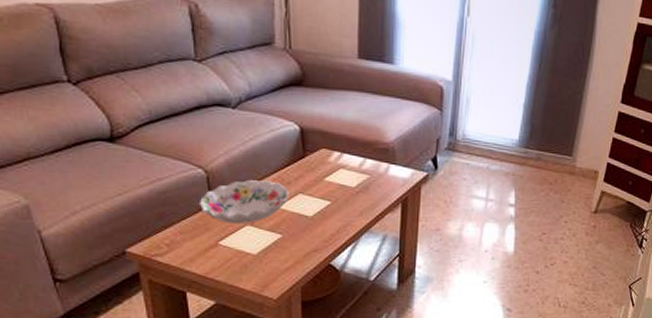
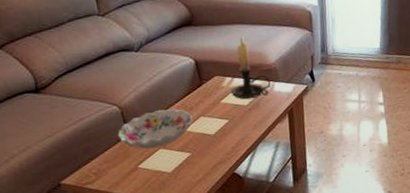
candle holder: none [337,104,386,181] -> present [230,35,271,100]

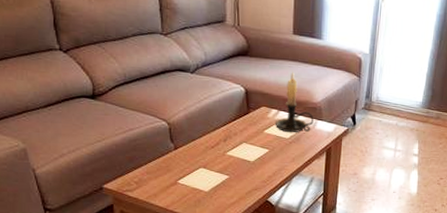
decorative bowl: present [117,108,193,149] -> none [162,130,235,166]

